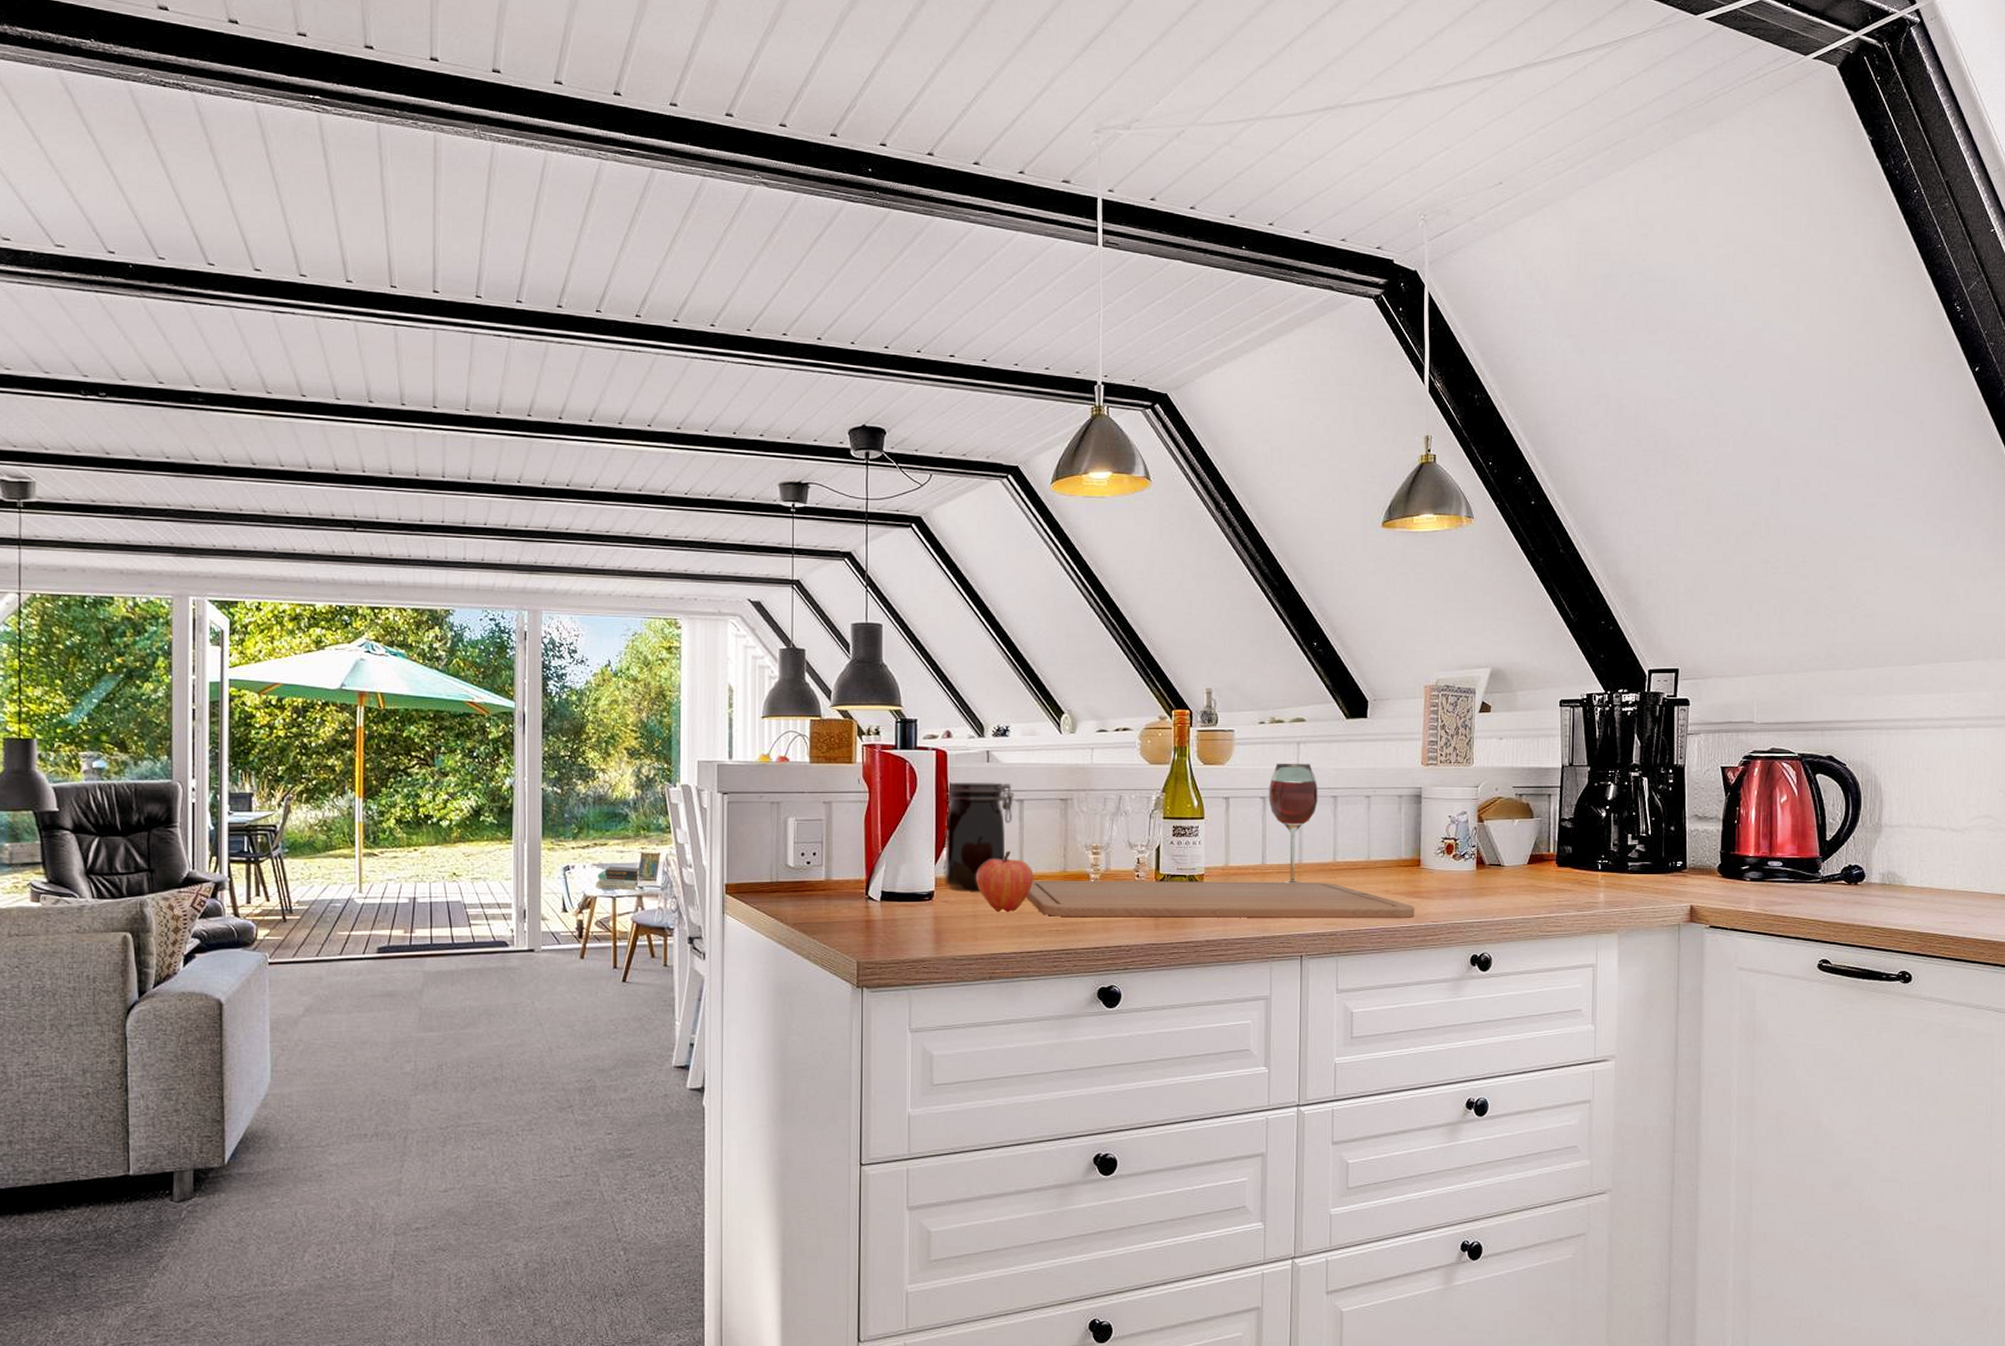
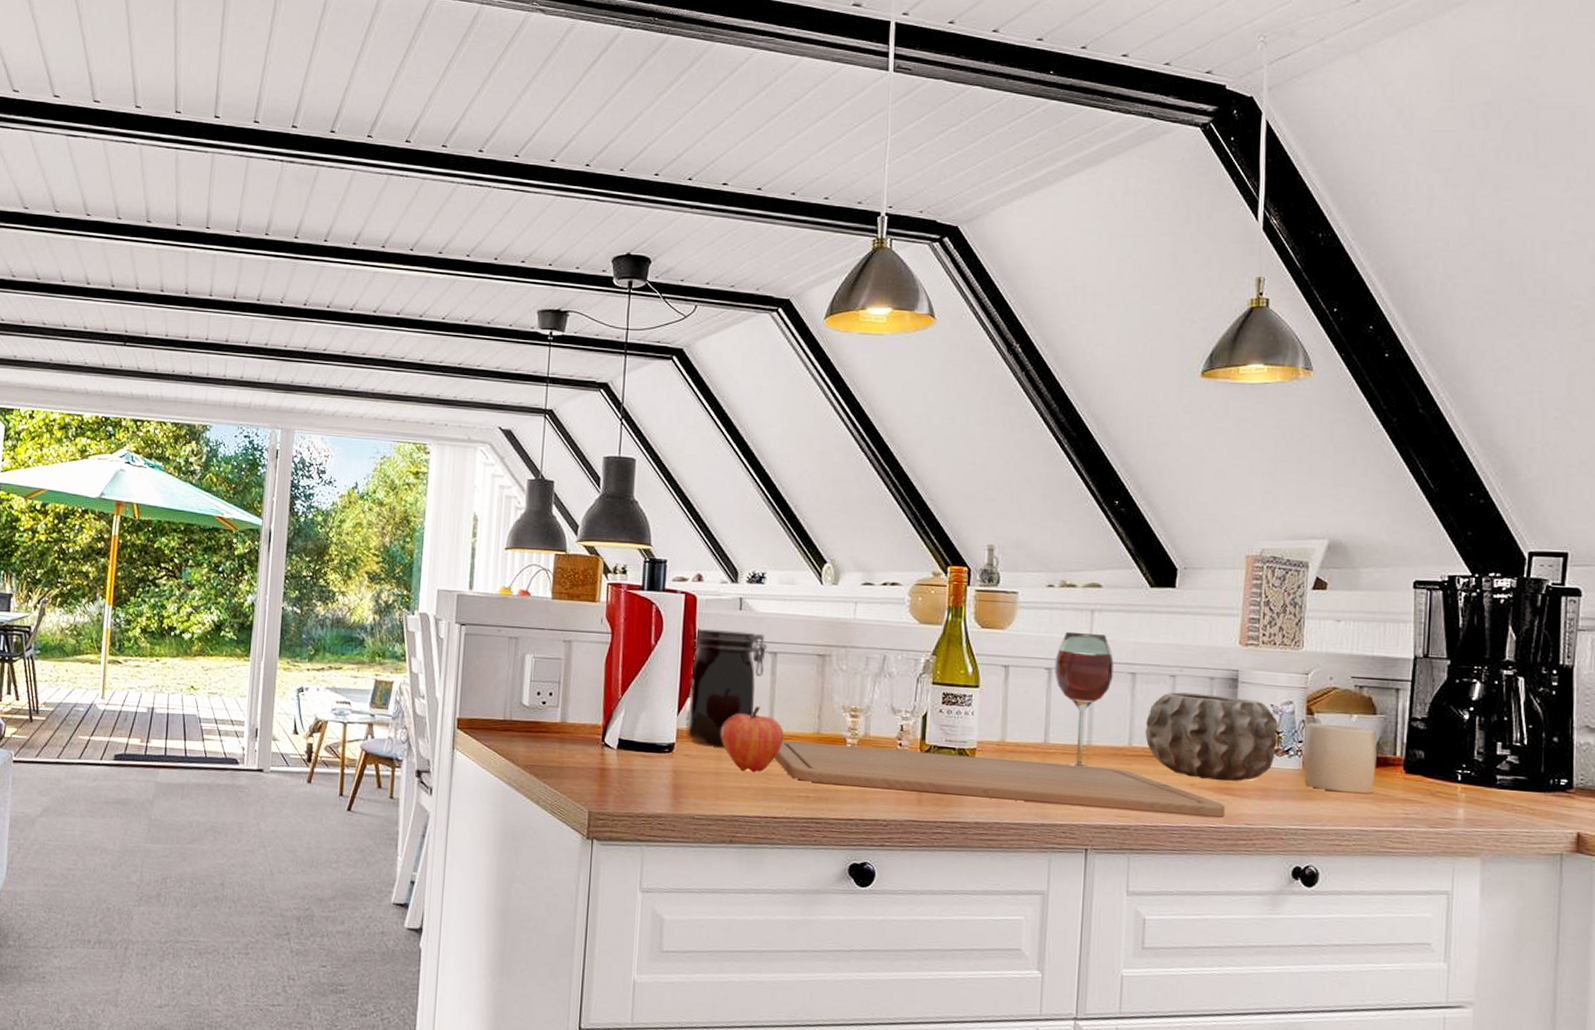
books: present [595,866,642,890] -> none [327,690,374,718]
ceramic pot: none [1347,810,1455,885] -> present [1145,692,1278,781]
mug: none [1476,829,1535,887] -> present [1302,722,1377,794]

